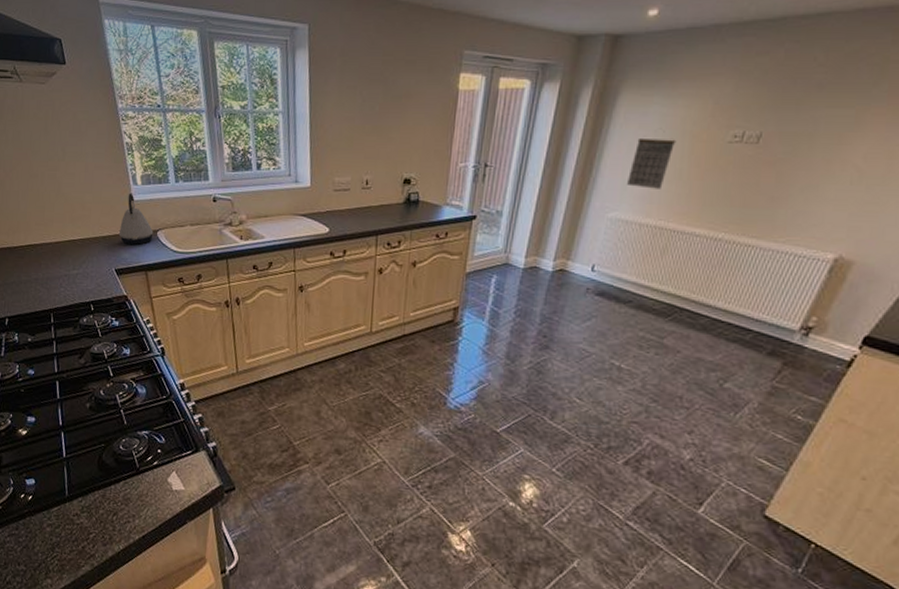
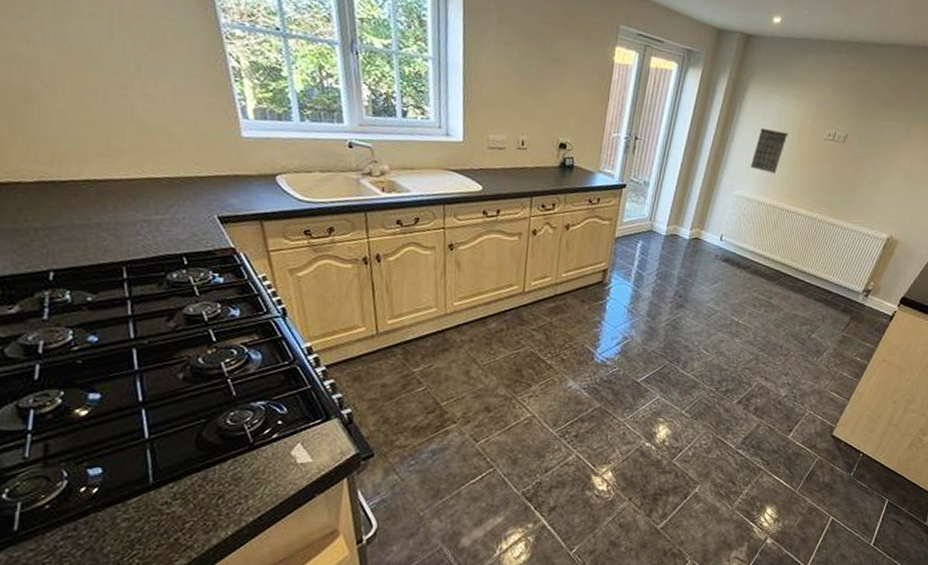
kettle: present [119,193,154,245] -> none [224,127,271,190]

